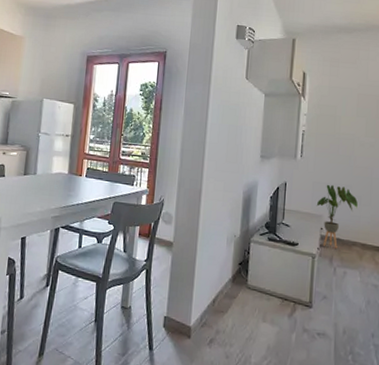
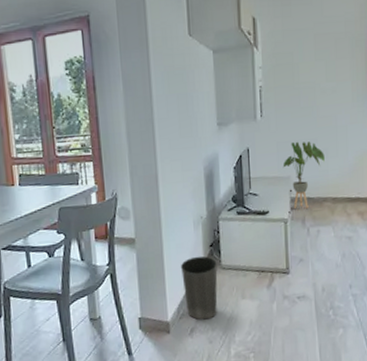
waste basket: none [209,270,244,334] -> present [180,256,218,320]

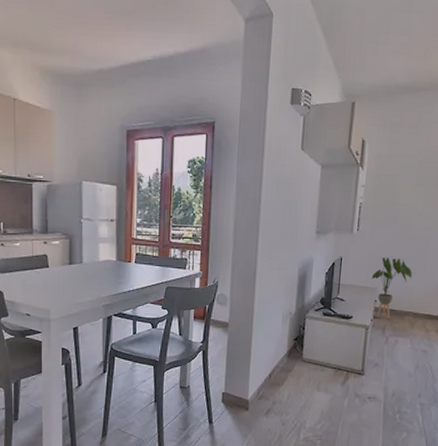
waste basket: present [180,256,218,320] -> none [265,347,299,404]

